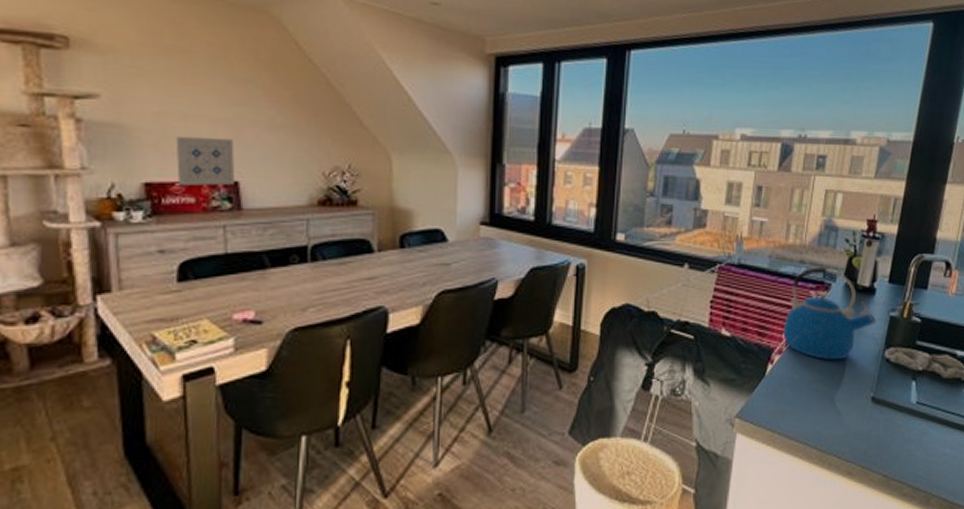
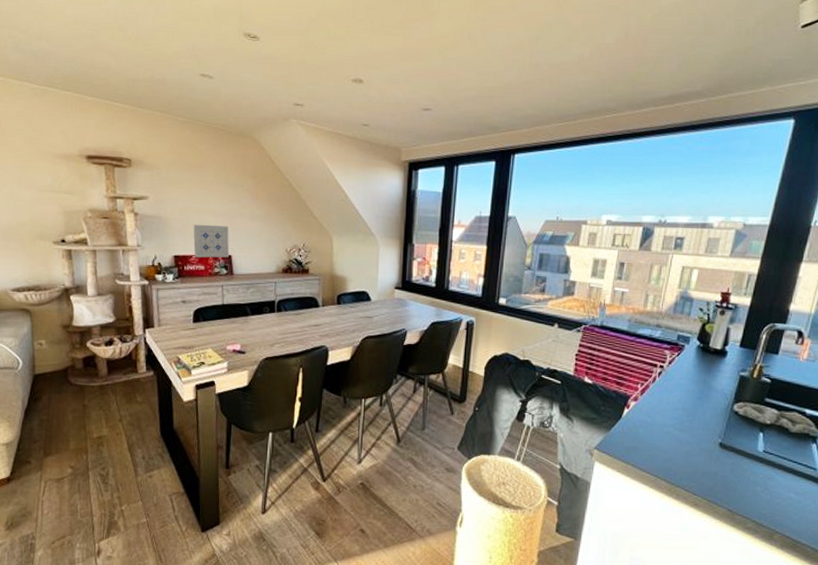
kettle: present [783,267,876,361] -> none [639,331,726,410]

